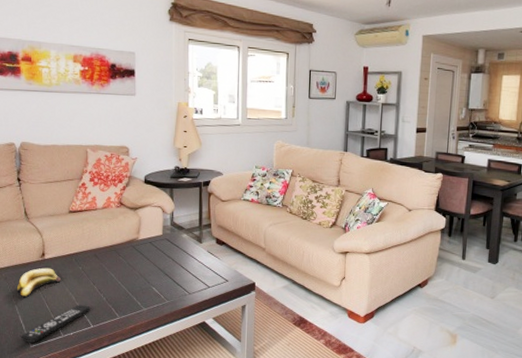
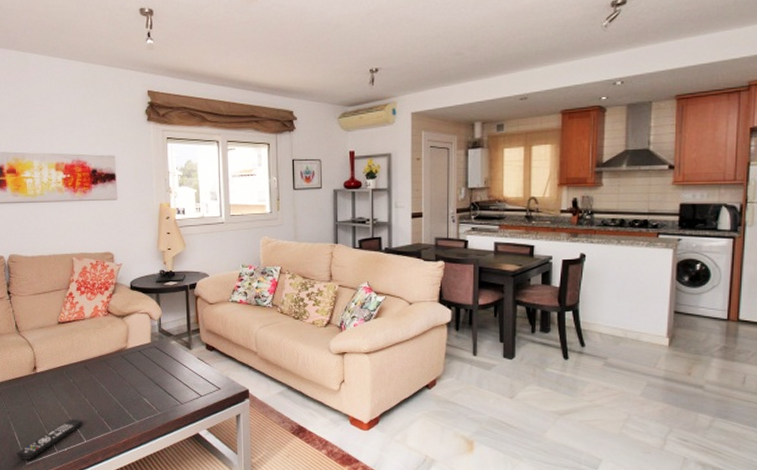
banana: present [16,267,61,297] -> none [10,381,53,412]

